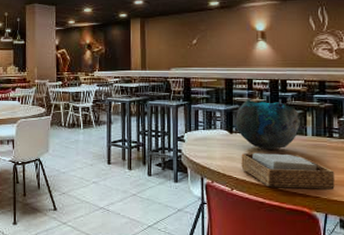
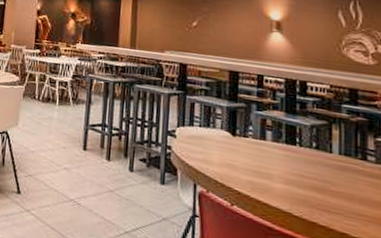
decorative bowl: present [235,98,300,151] -> none [239,97,324,165]
napkin holder: present [241,153,335,190] -> none [245,162,369,228]

